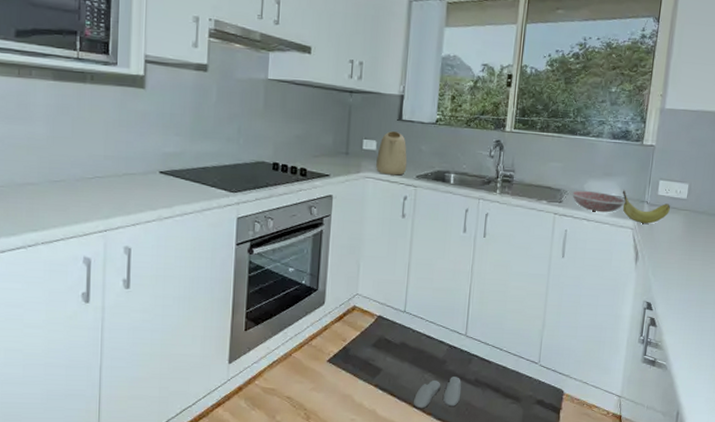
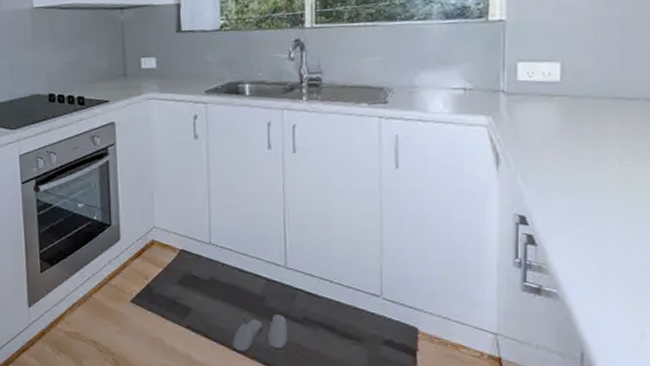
kettle: present [376,131,408,176] -> none [158,45,193,94]
bowl: present [569,190,626,213] -> none [395,85,473,110]
fruit: present [622,189,670,224] -> none [466,78,537,118]

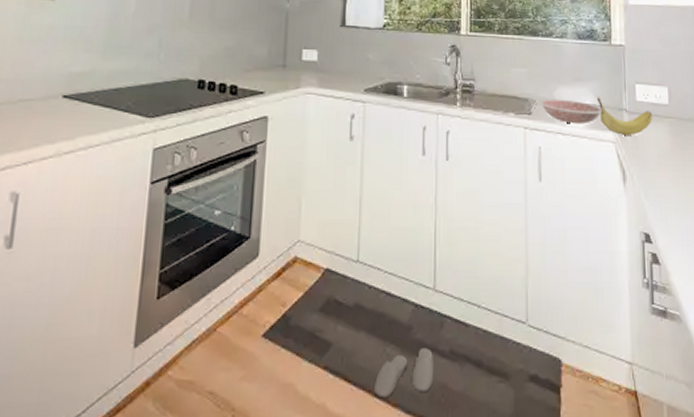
bowl: none [395,85,473,110] -> present [538,98,602,125]
fruit: none [466,78,537,118] -> present [596,96,652,135]

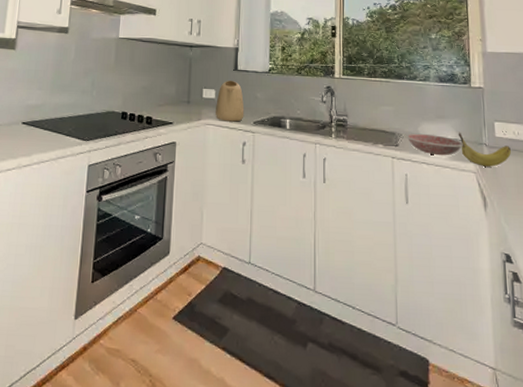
kettle: none [318,39,354,90] -> present [215,81,245,122]
slippers: present [374,348,434,398] -> none [265,339,315,378]

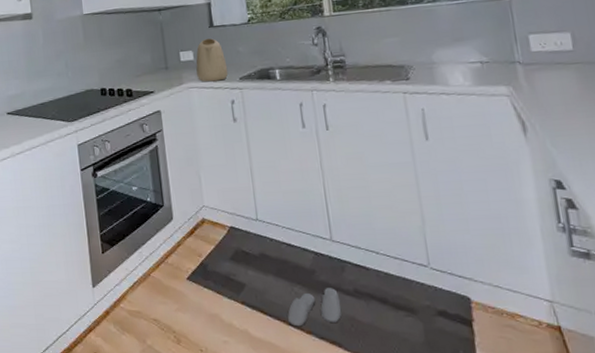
slippers: none [265,339,315,378] -> present [287,288,342,327]
bowl: present [404,133,463,156] -> none [415,60,490,84]
fruit: present [458,131,511,167] -> none [482,52,554,88]

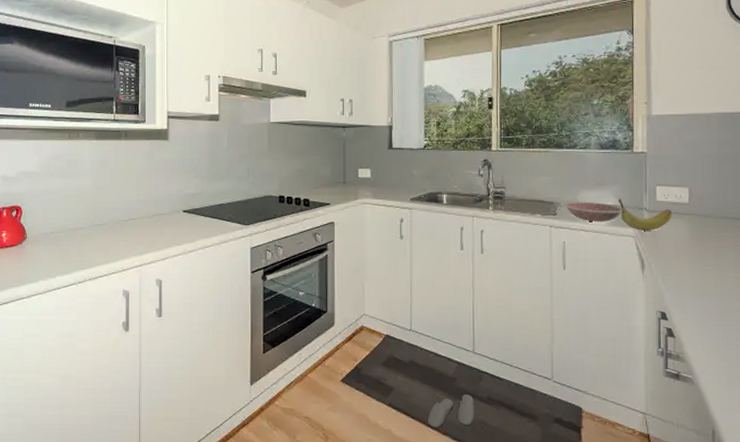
kettle: present [196,38,229,82] -> none [372,159,401,200]
bowl: none [415,60,490,84] -> present [562,201,623,222]
fruit: none [482,52,554,88] -> present [618,198,672,231]

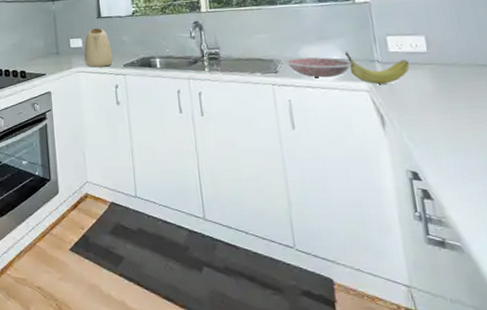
kettle: none [372,159,401,200] -> present [84,28,113,68]
slippers: present [428,395,475,428] -> none [162,264,213,300]

